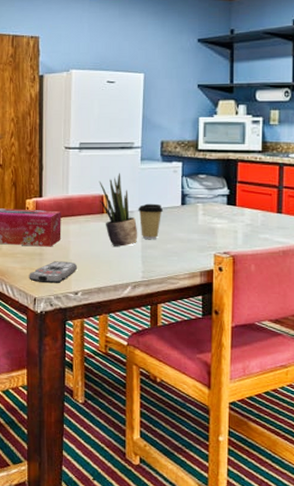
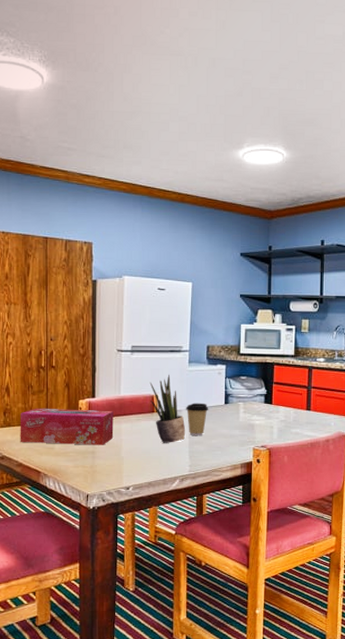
remote control: present [29,261,78,284] -> none [81,458,129,480]

